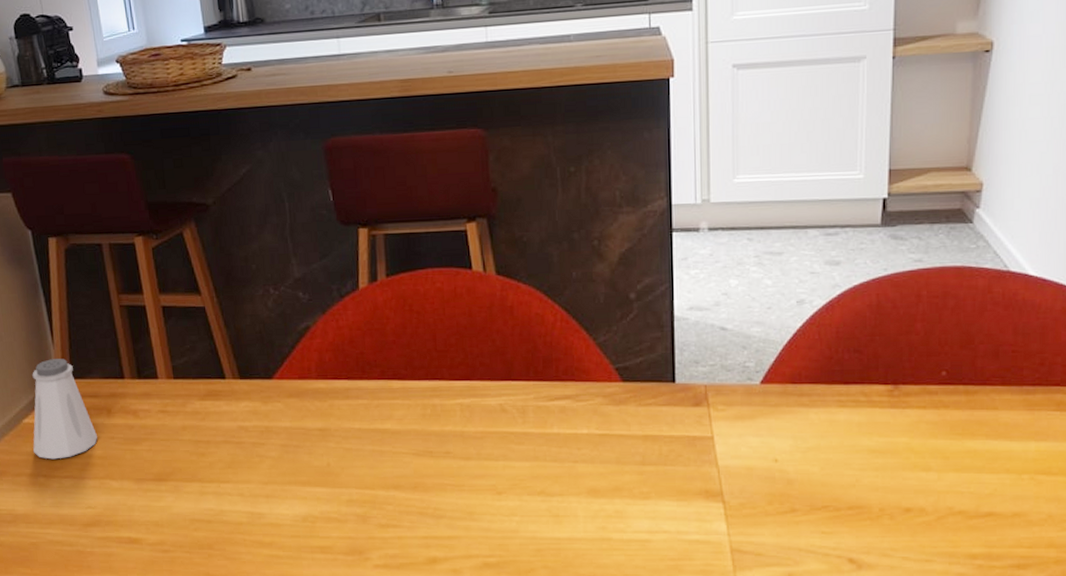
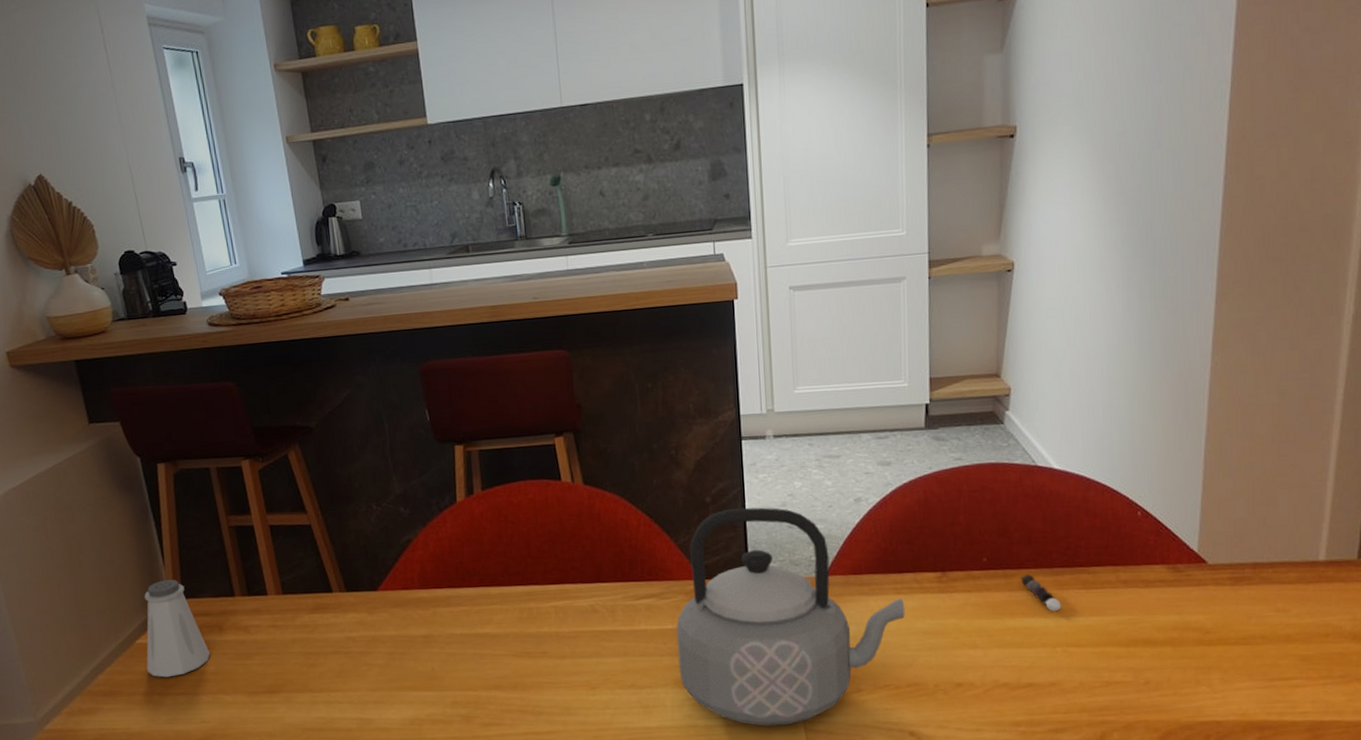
teapot: none [592,305,850,544] -> present [676,507,905,727]
pepper shaker: none [985,392,1032,435] -> present [1021,574,1062,612]

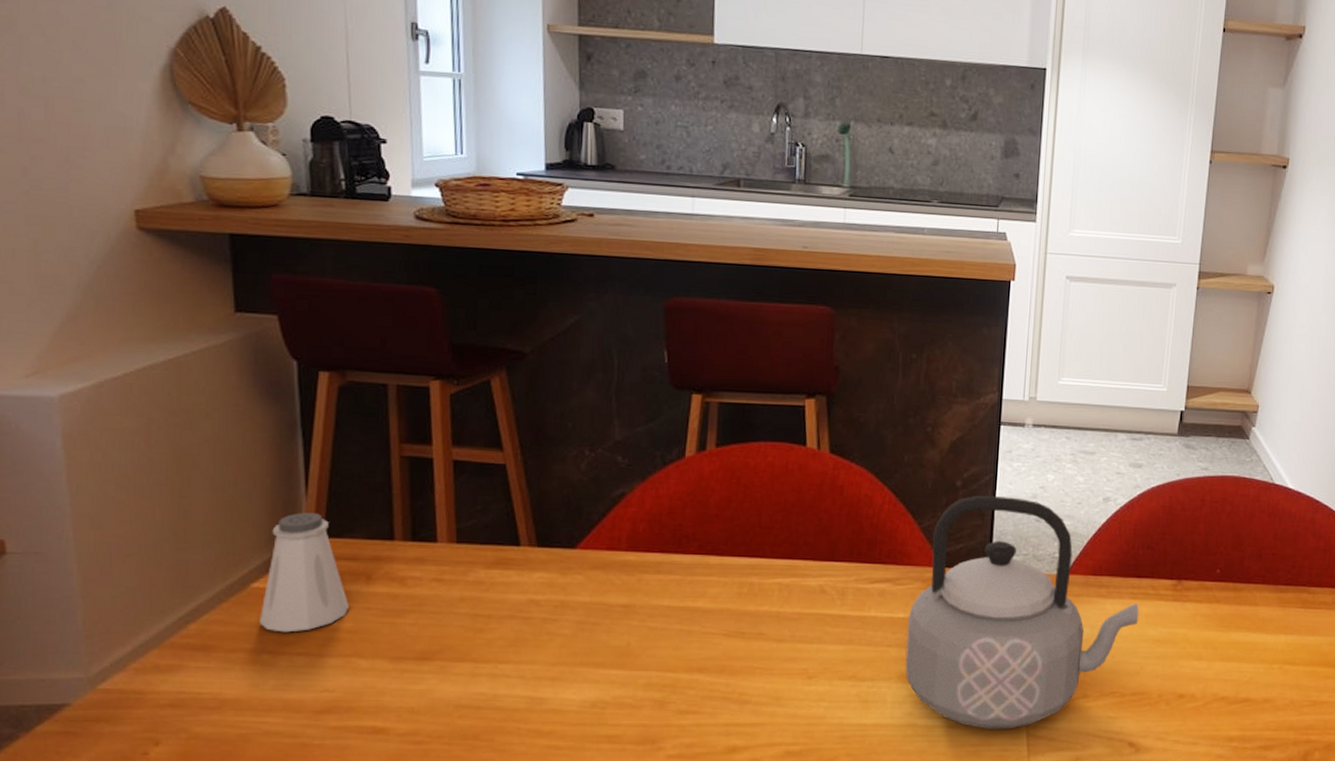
pepper shaker: present [1021,574,1062,612] -> none [1248,590,1283,628]

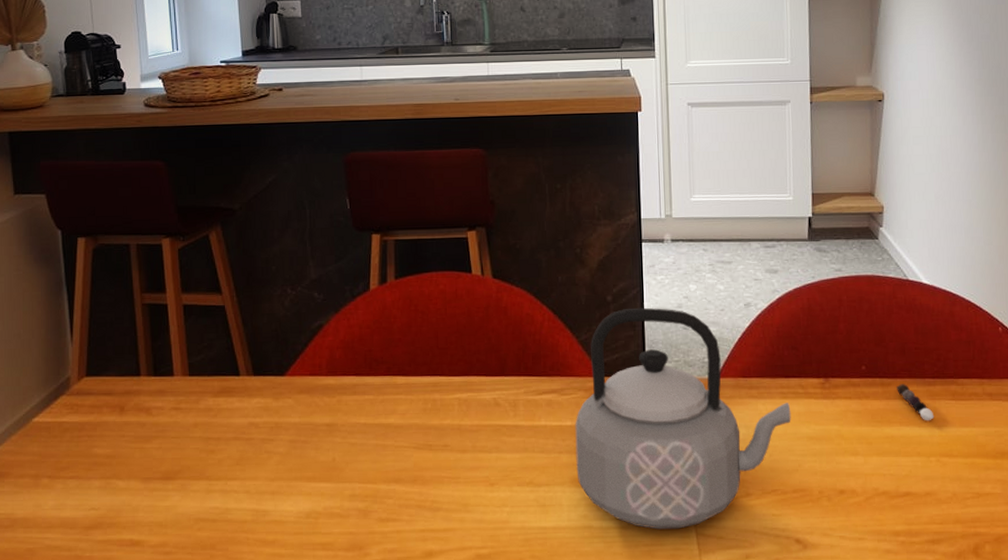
saltshaker: present [260,513,349,633] -> none [40,356,107,460]
pepper shaker: none [1248,590,1283,628] -> present [897,384,935,421]

